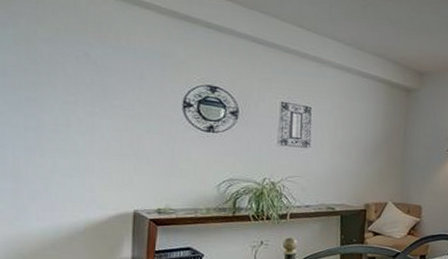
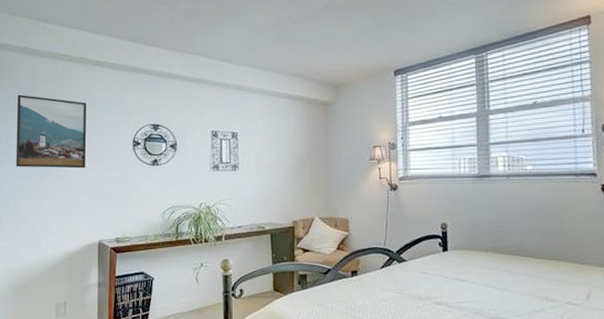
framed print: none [16,23,122,126] -> present [16,94,87,169]

